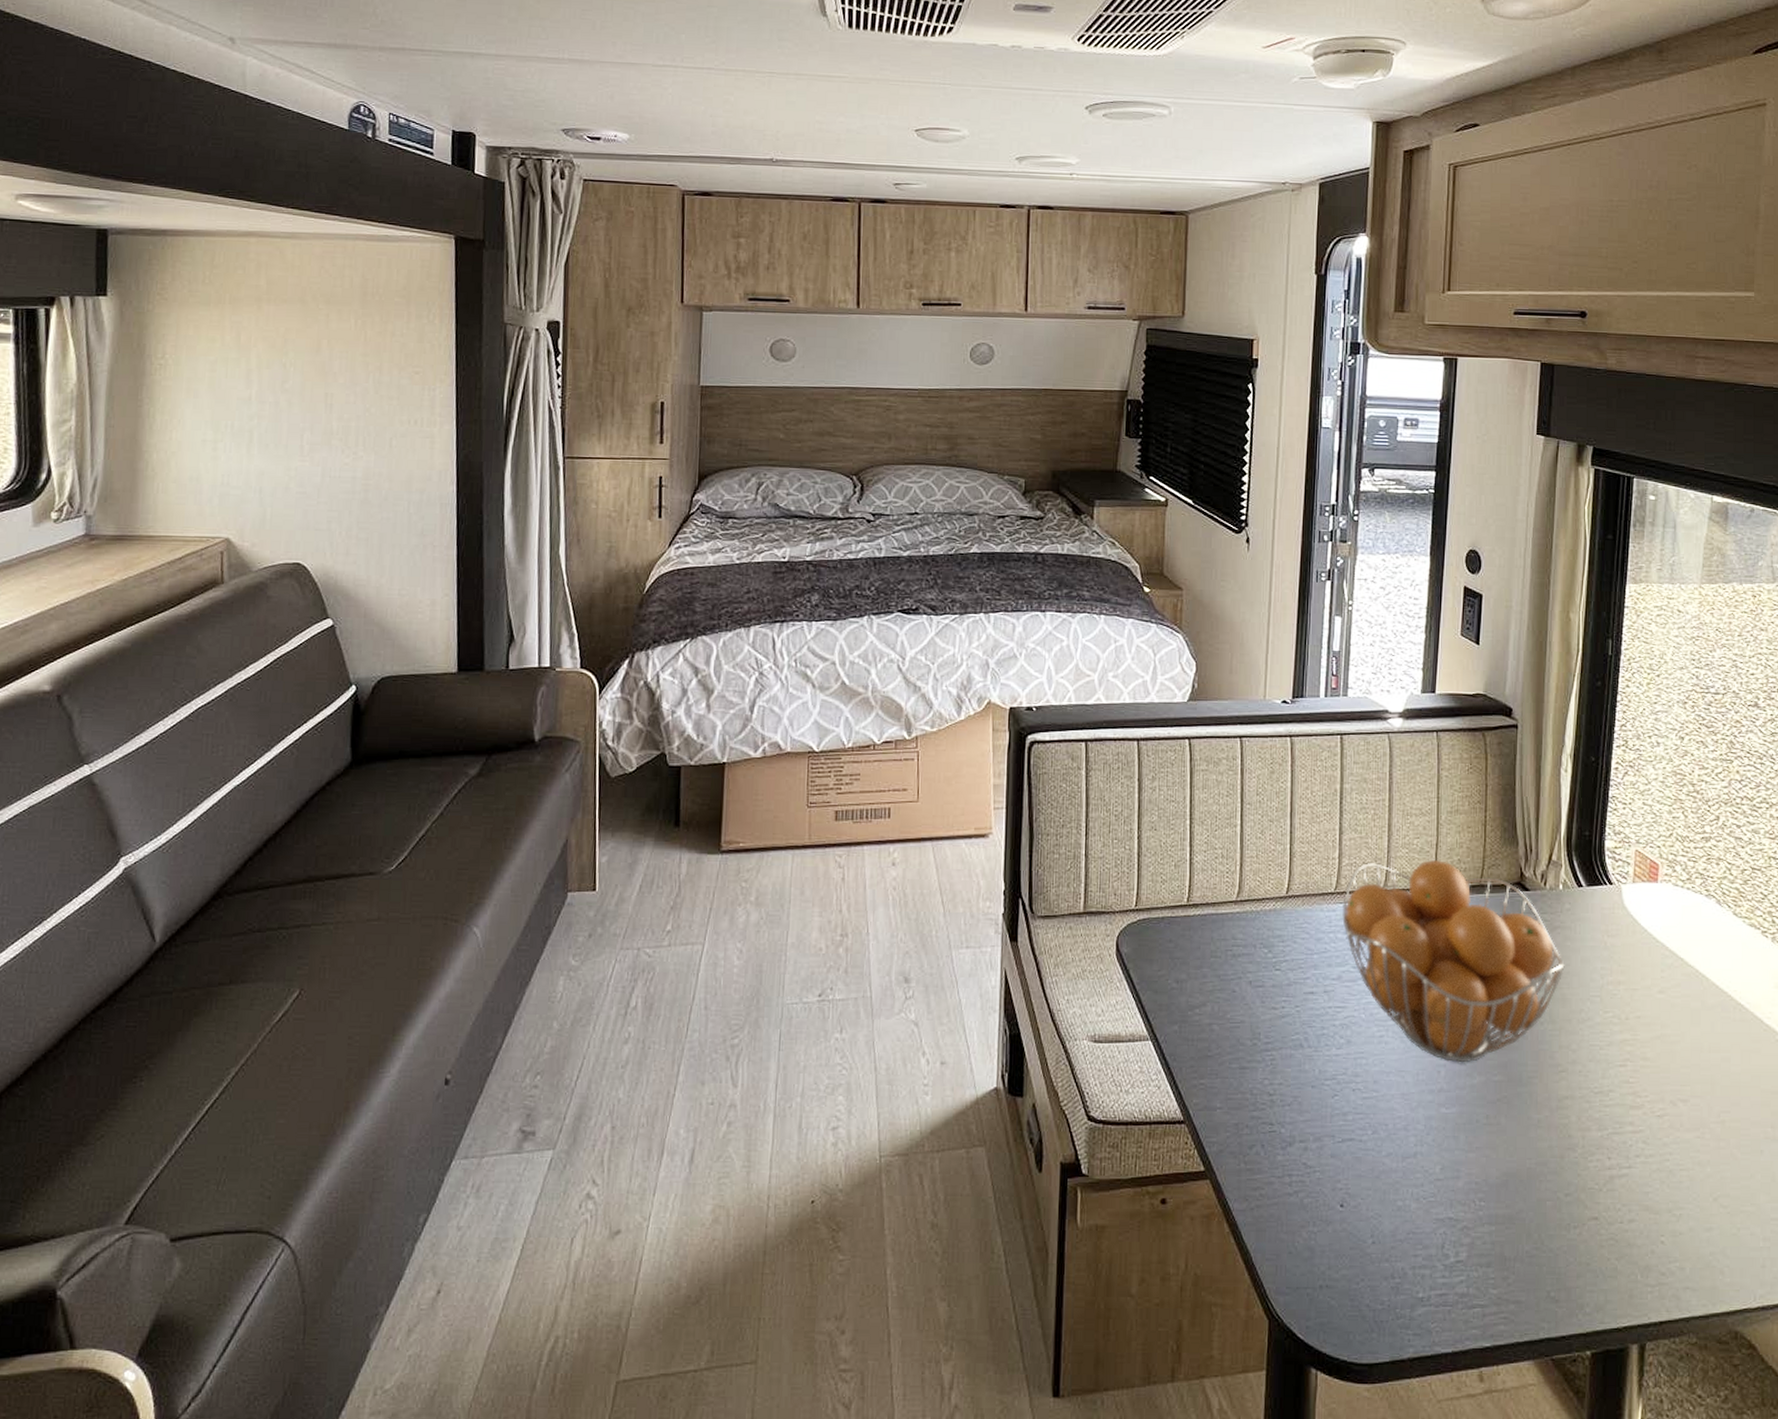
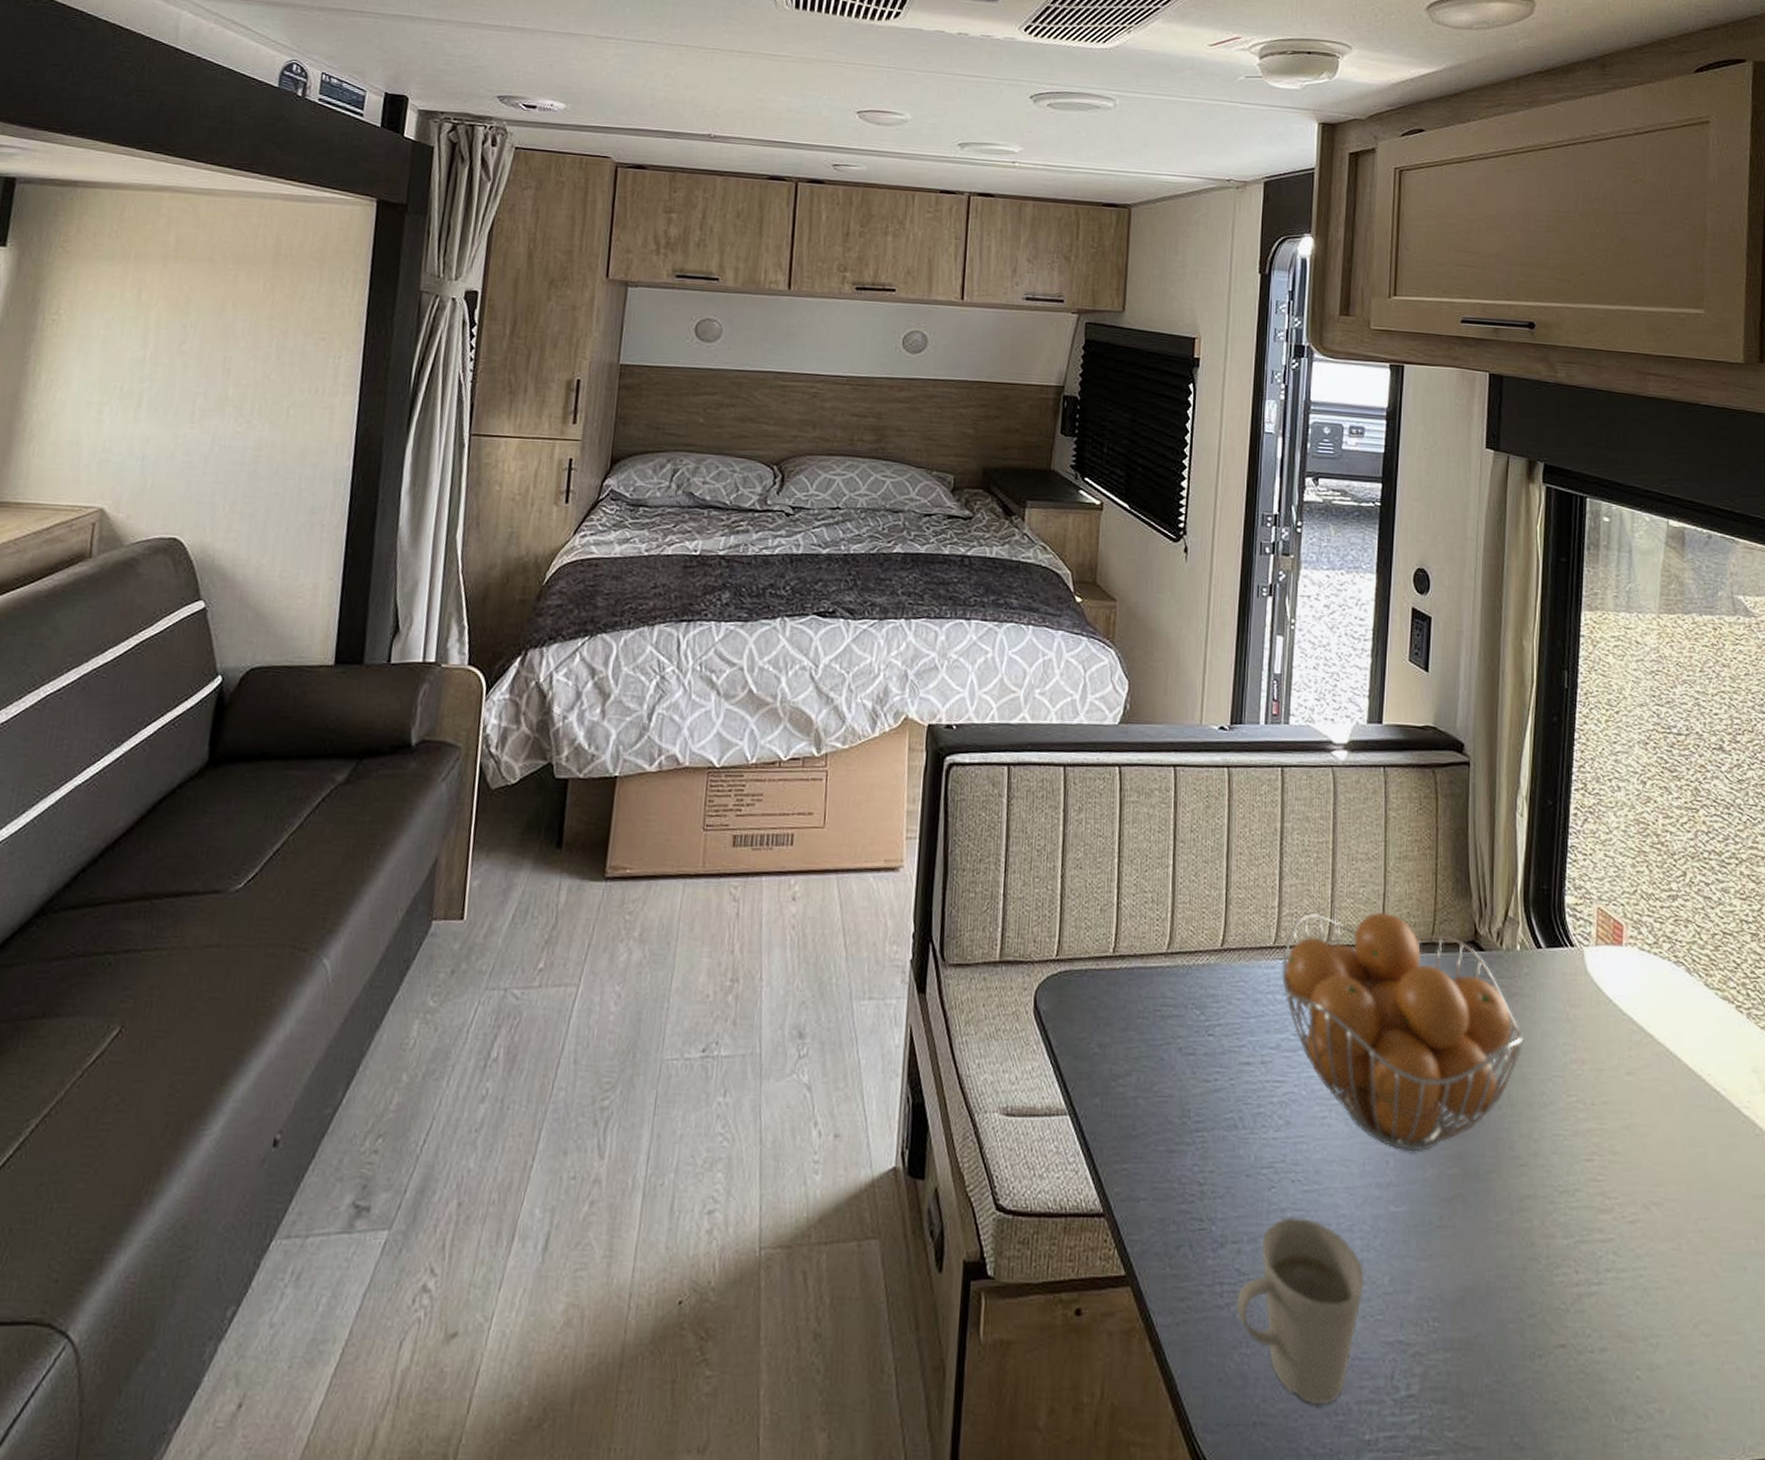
mug: none [1304,1120,1418,1271] -> present [1236,1217,1365,1406]

